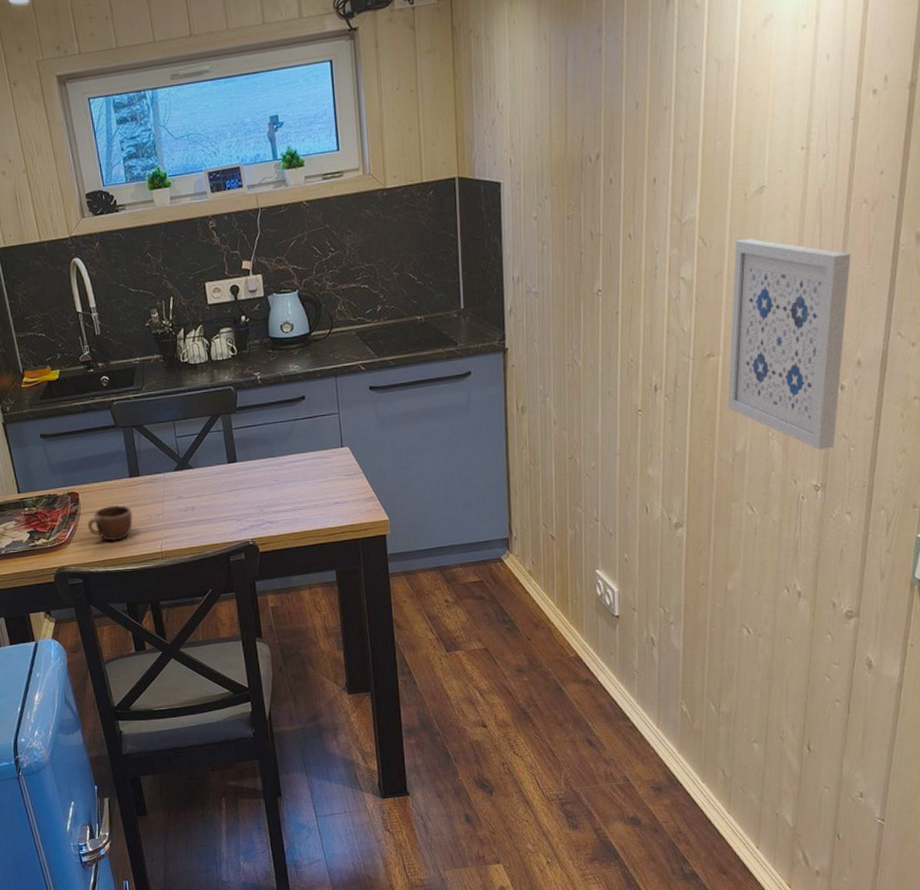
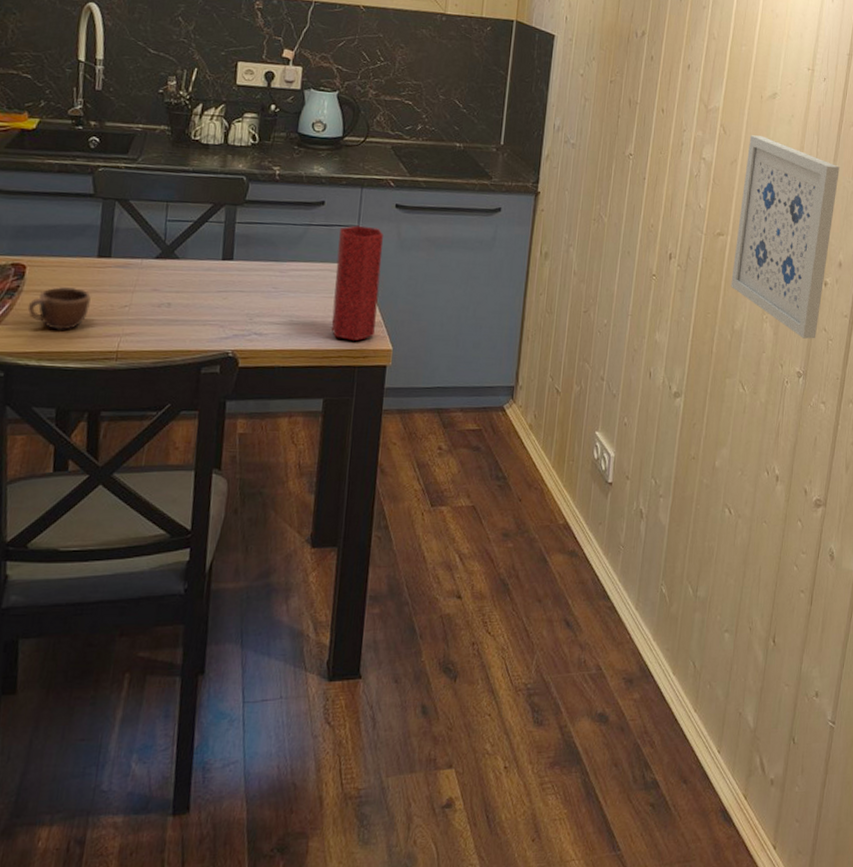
vase: none [323,412,371,517] -> present [331,225,383,340]

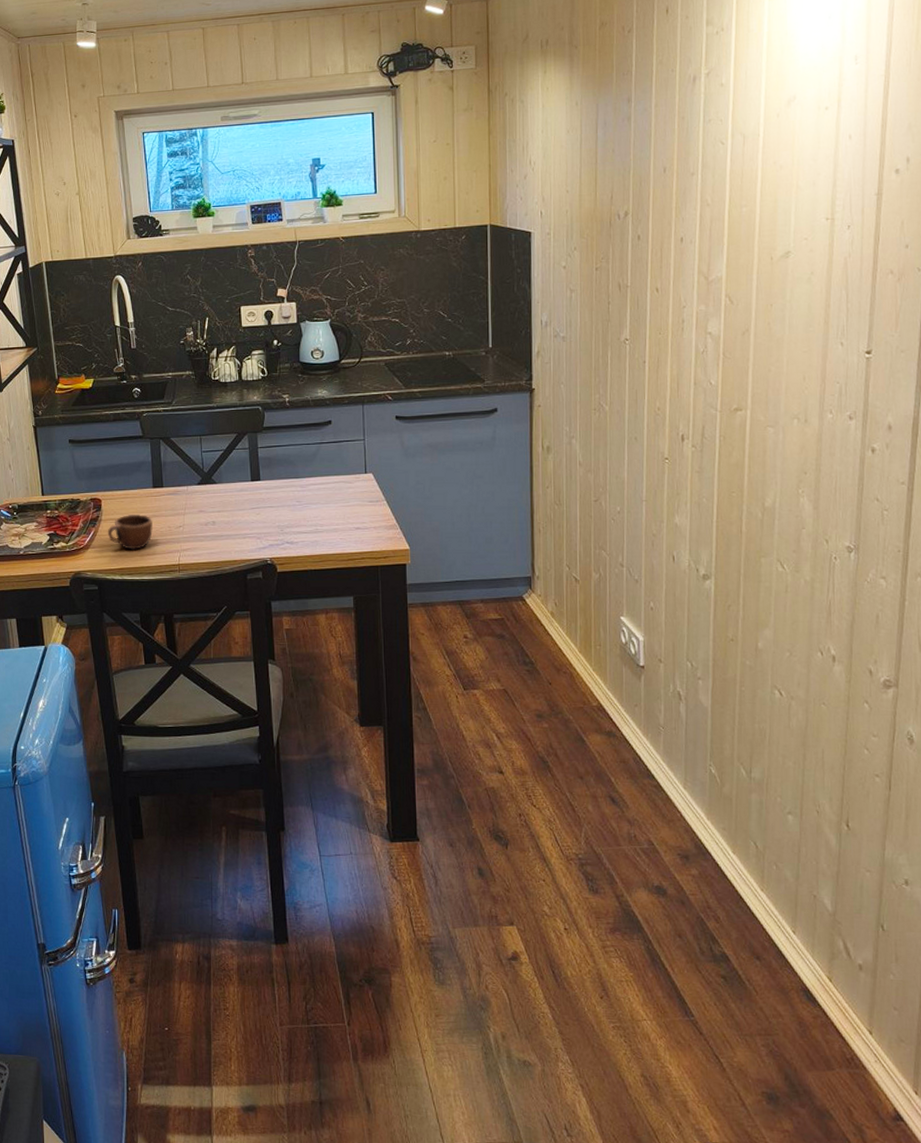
vase: present [331,225,383,340] -> none [348,439,392,543]
wall art: present [731,135,840,339] -> none [756,300,879,511]

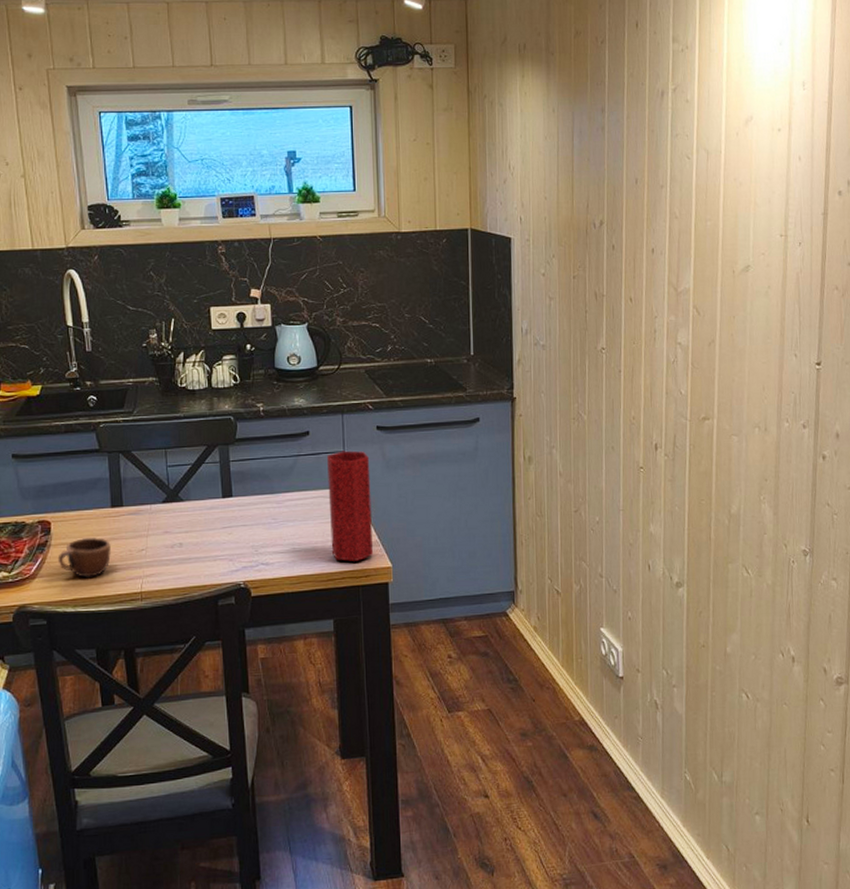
vase: none [348,439,392,543] -> present [327,450,374,561]

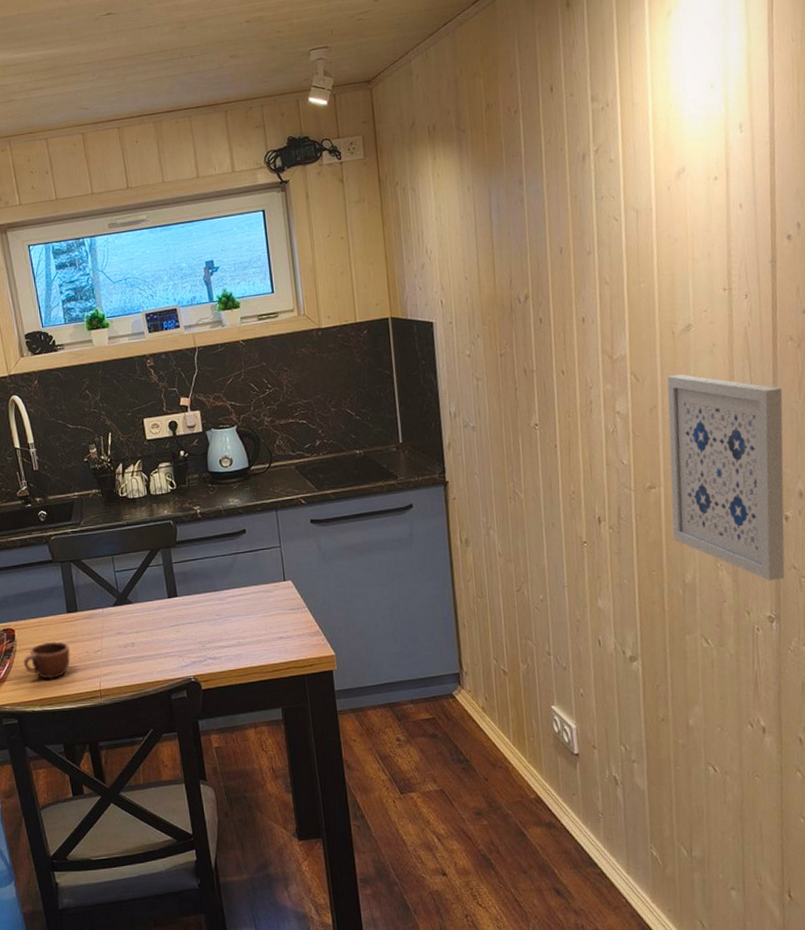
vase: present [327,450,374,561] -> none [265,545,317,652]
wall art: none [722,312,827,516] -> present [667,374,785,581]

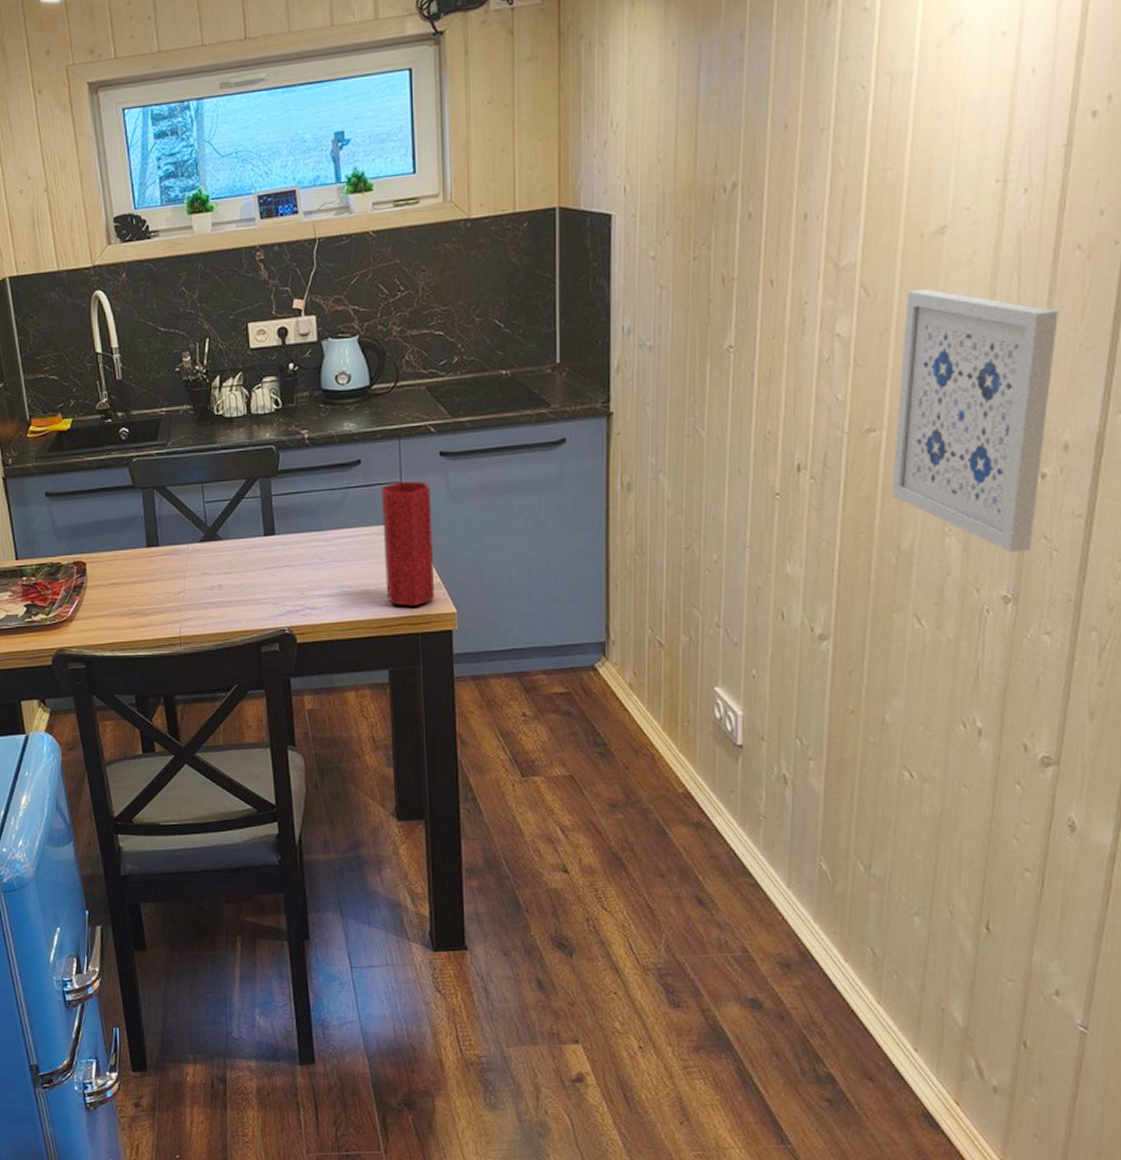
mug: present [23,641,70,679] -> none [94,579,148,621]
vase: none [265,545,317,652] -> present [382,481,436,606]

